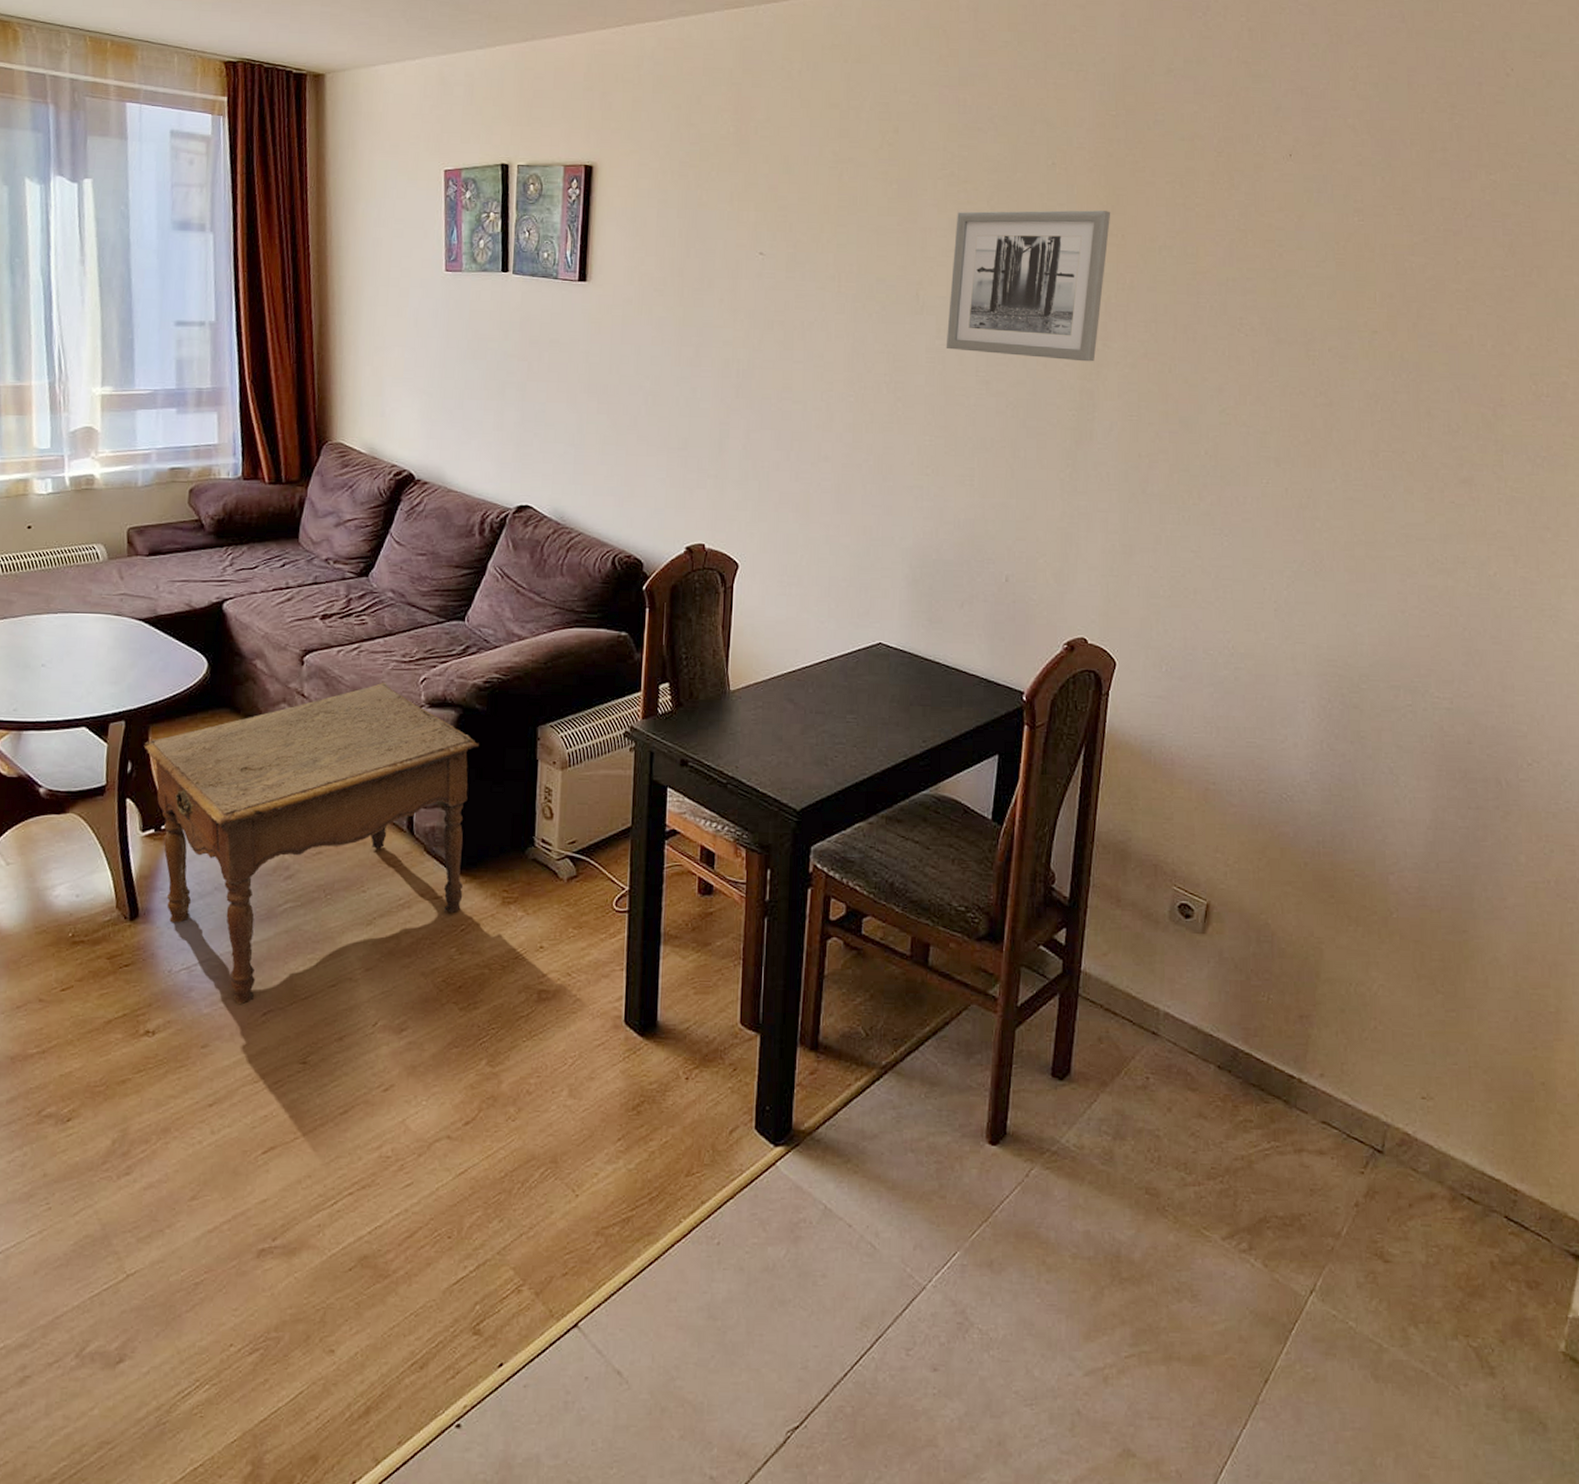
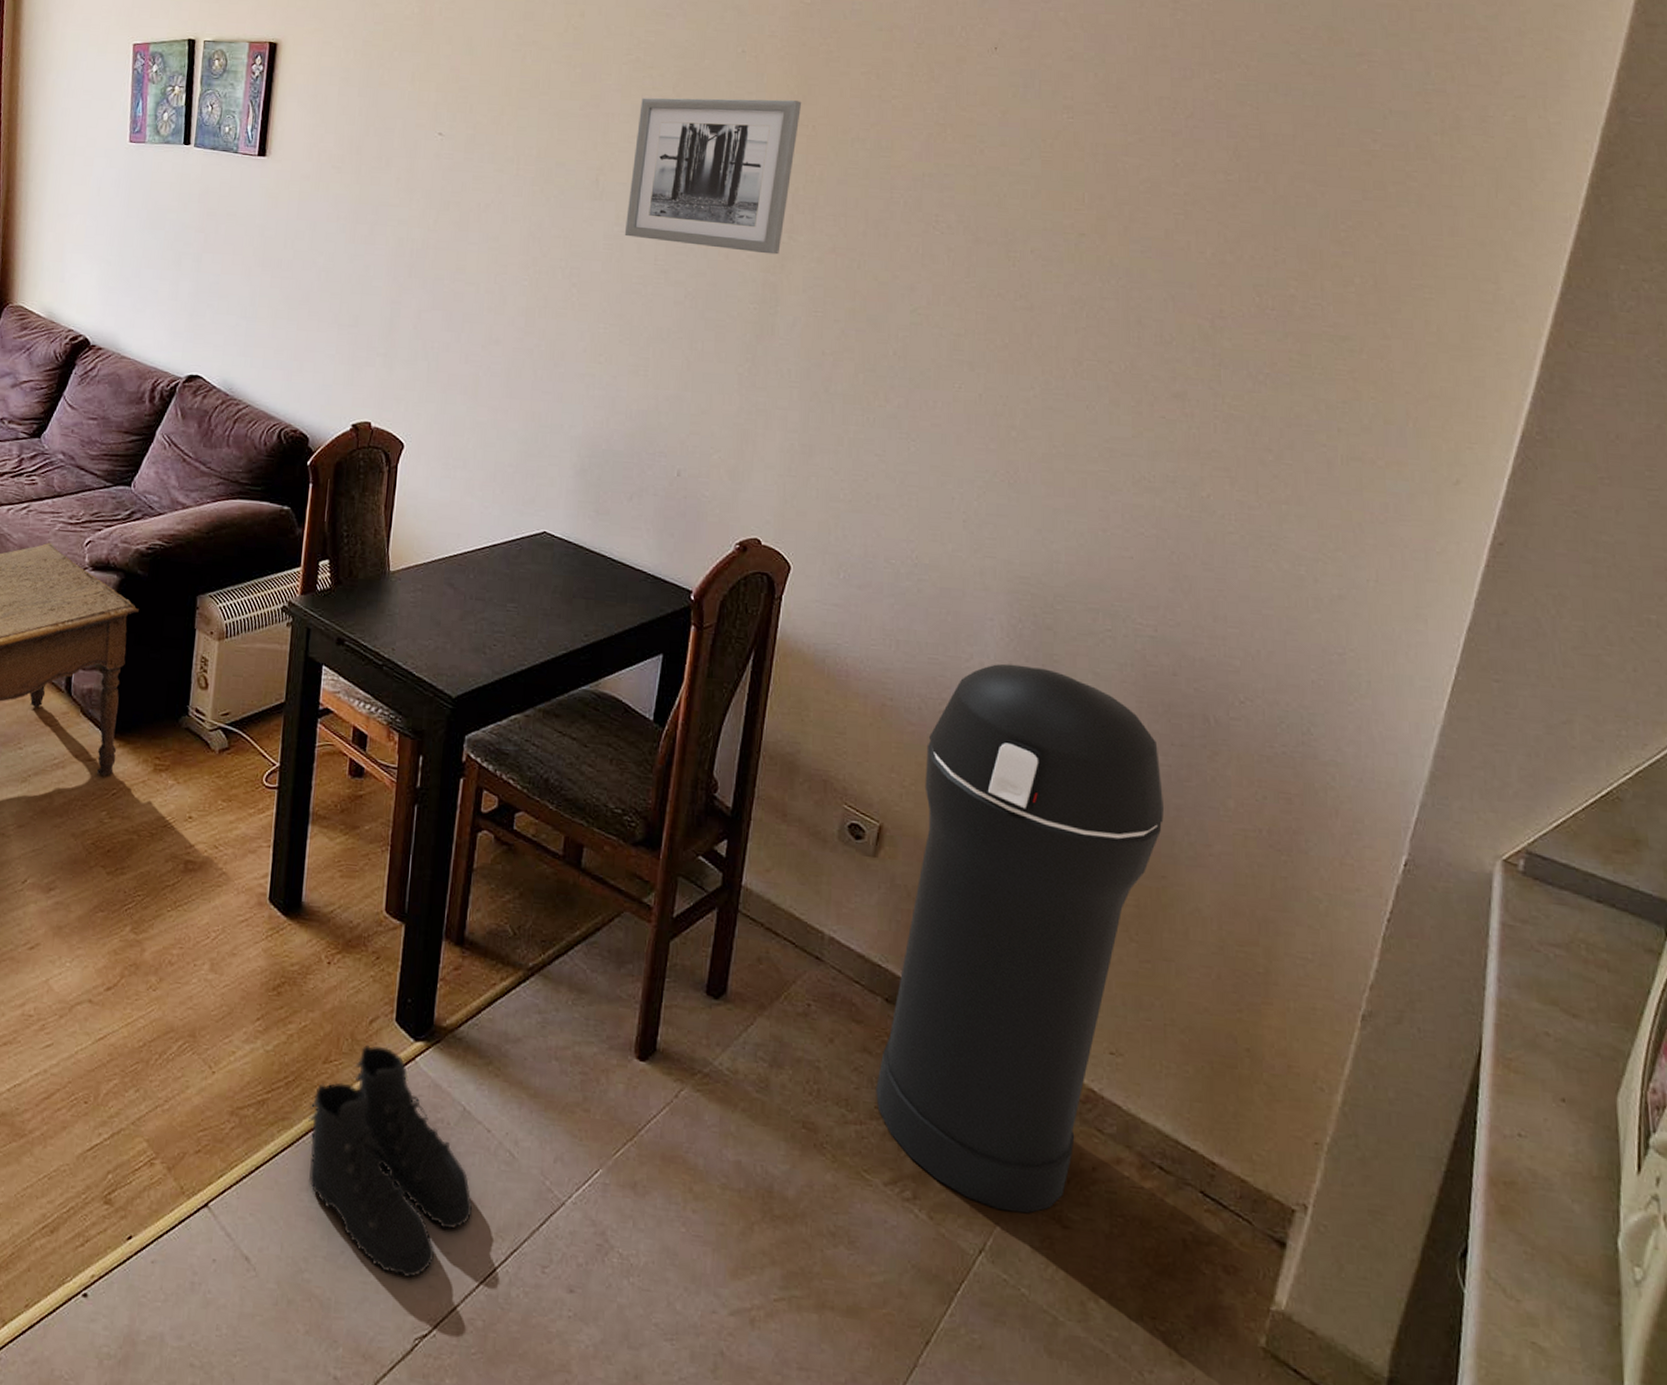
boots: none [674,1154,837,1375] -> present [308,1044,472,1278]
trash can: none [1212,742,1464,1253] -> present [876,663,1165,1214]

